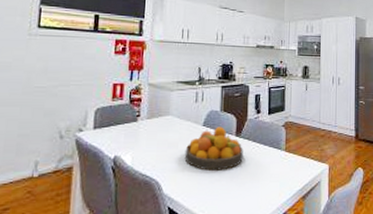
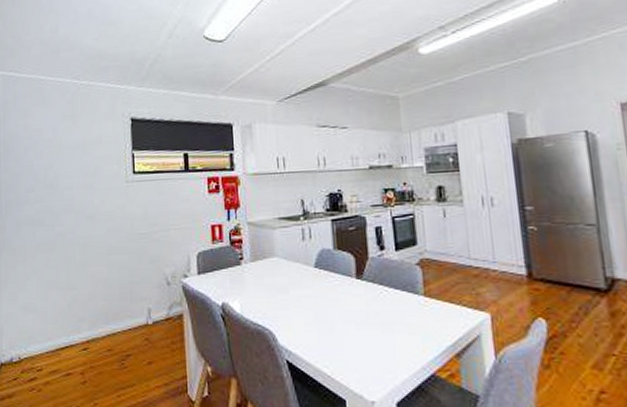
fruit bowl: present [184,126,243,171] -> none [297,267,369,320]

